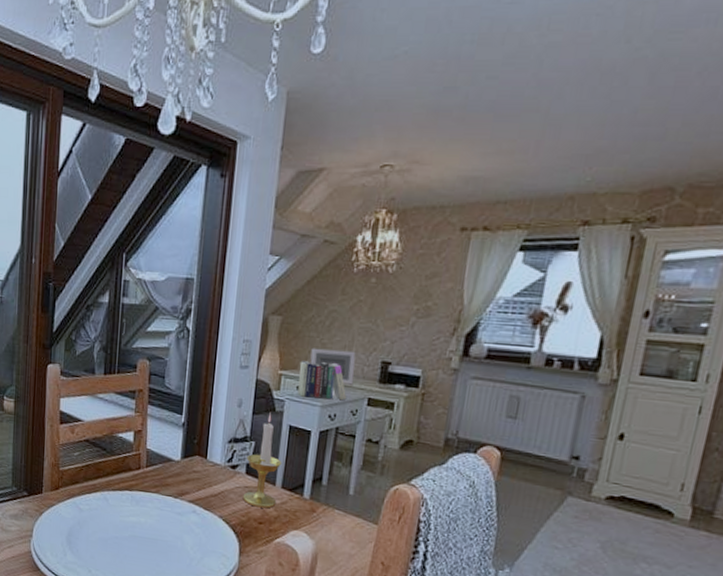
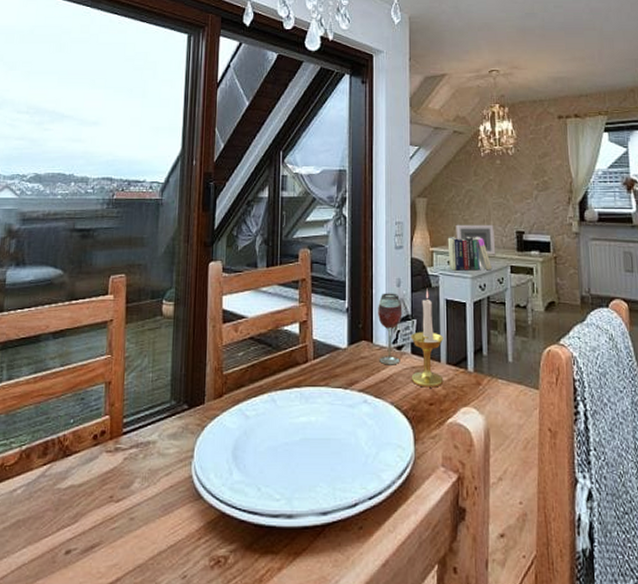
wineglass: none [212,412,241,483] -> present [377,293,402,365]

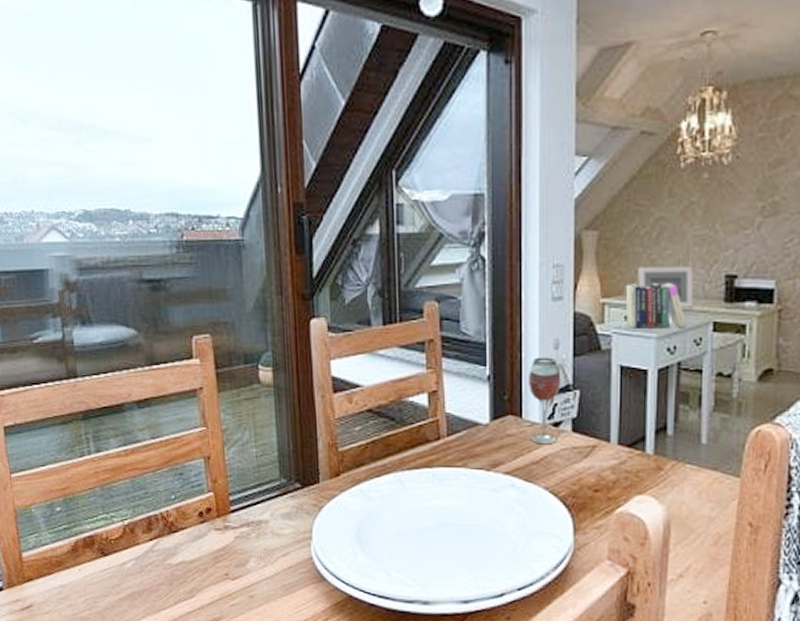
candlestick: present [410,289,444,388] -> none [571,352,616,472]

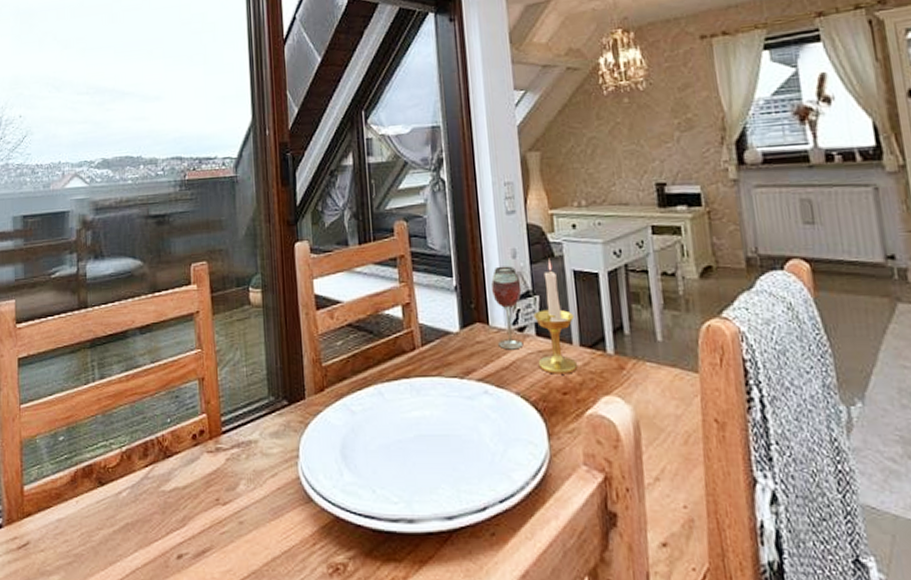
candlestick: none [571,352,616,472] -> present [533,259,578,374]
books: present [625,282,688,329] -> none [569,192,629,236]
picture frame: present [638,265,694,308] -> none [578,177,632,214]

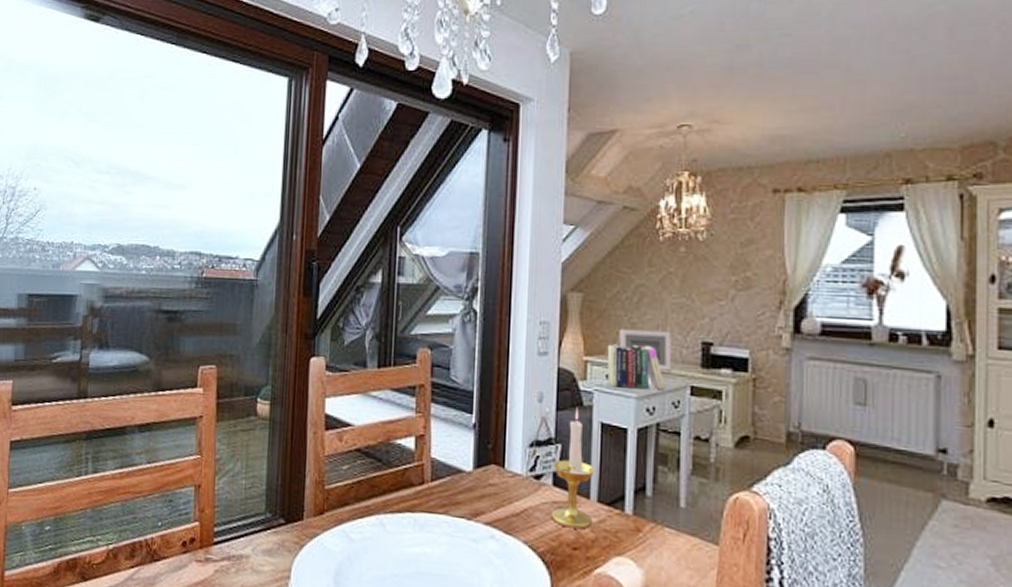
wineglass: present [491,266,524,350] -> none [511,408,544,498]
books: none [569,192,629,236] -> present [607,344,666,390]
picture frame: none [578,177,632,214] -> present [619,328,672,371]

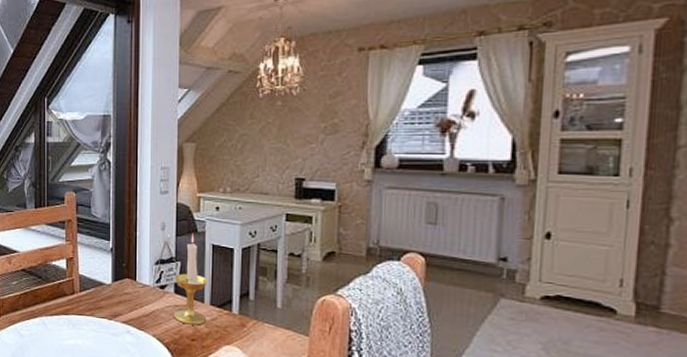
books: present [607,344,666,390] -> none [216,182,265,218]
picture frame: present [619,328,672,371] -> none [226,170,270,202]

